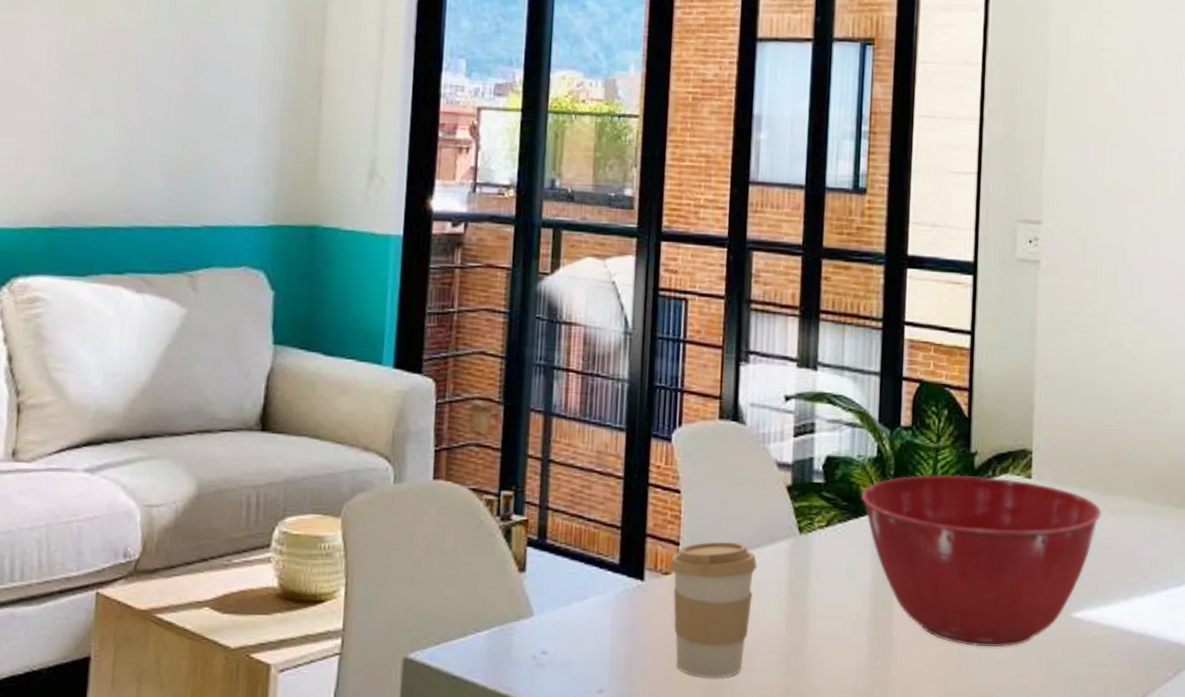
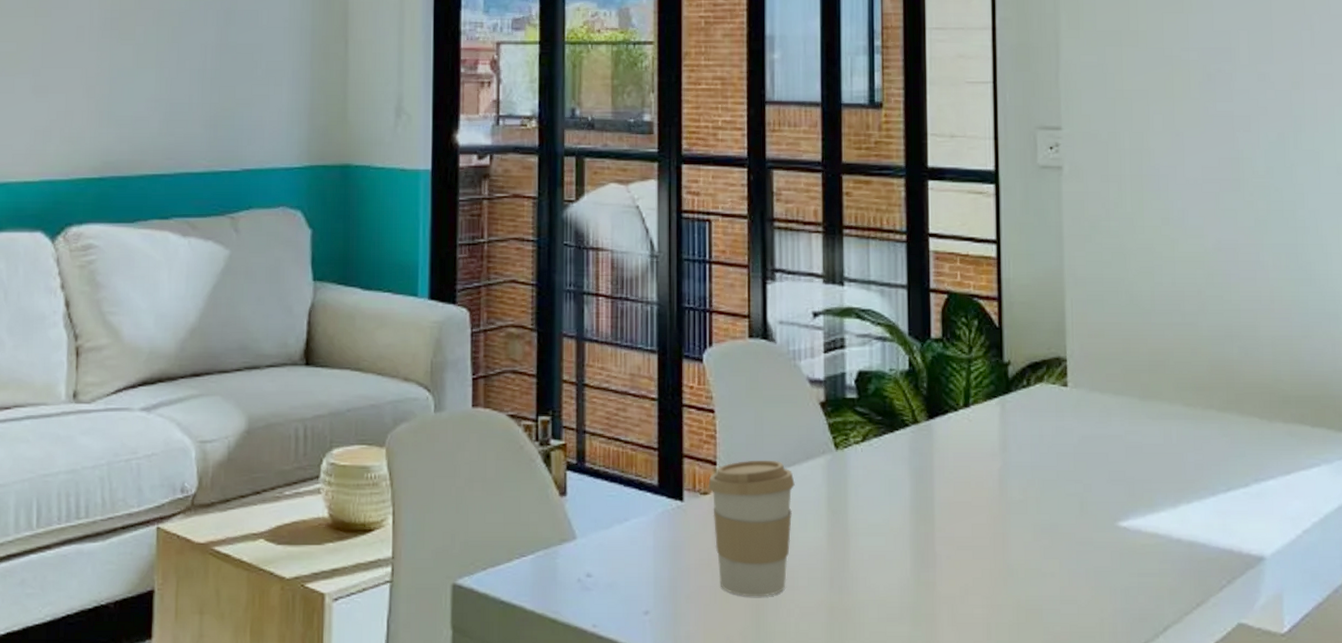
mixing bowl: present [861,474,1102,647] -> none [895,385,1143,559]

